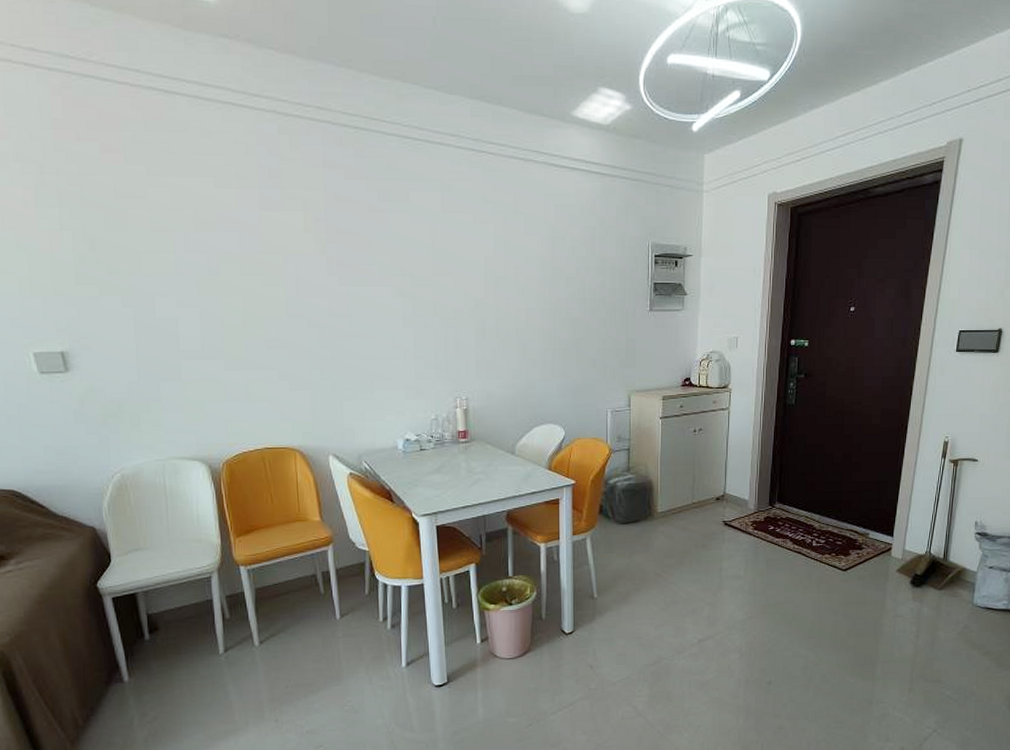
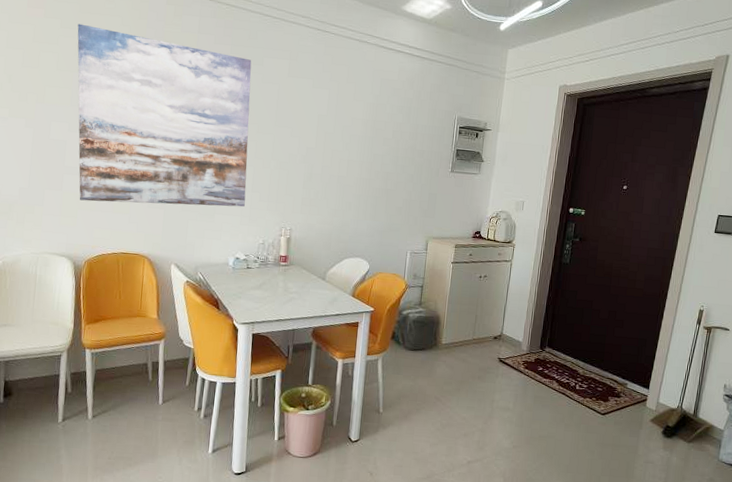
wall art: none [169,168,408,390] -> present [77,23,252,207]

